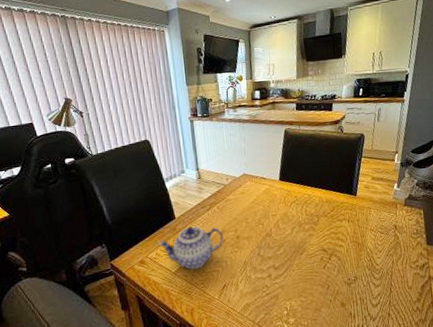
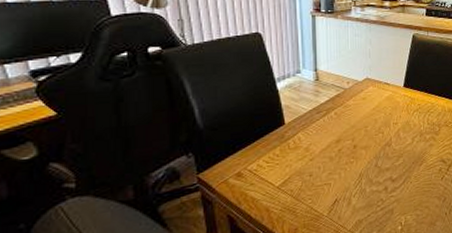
teapot: present [158,226,224,270] -> none [261,133,340,183]

